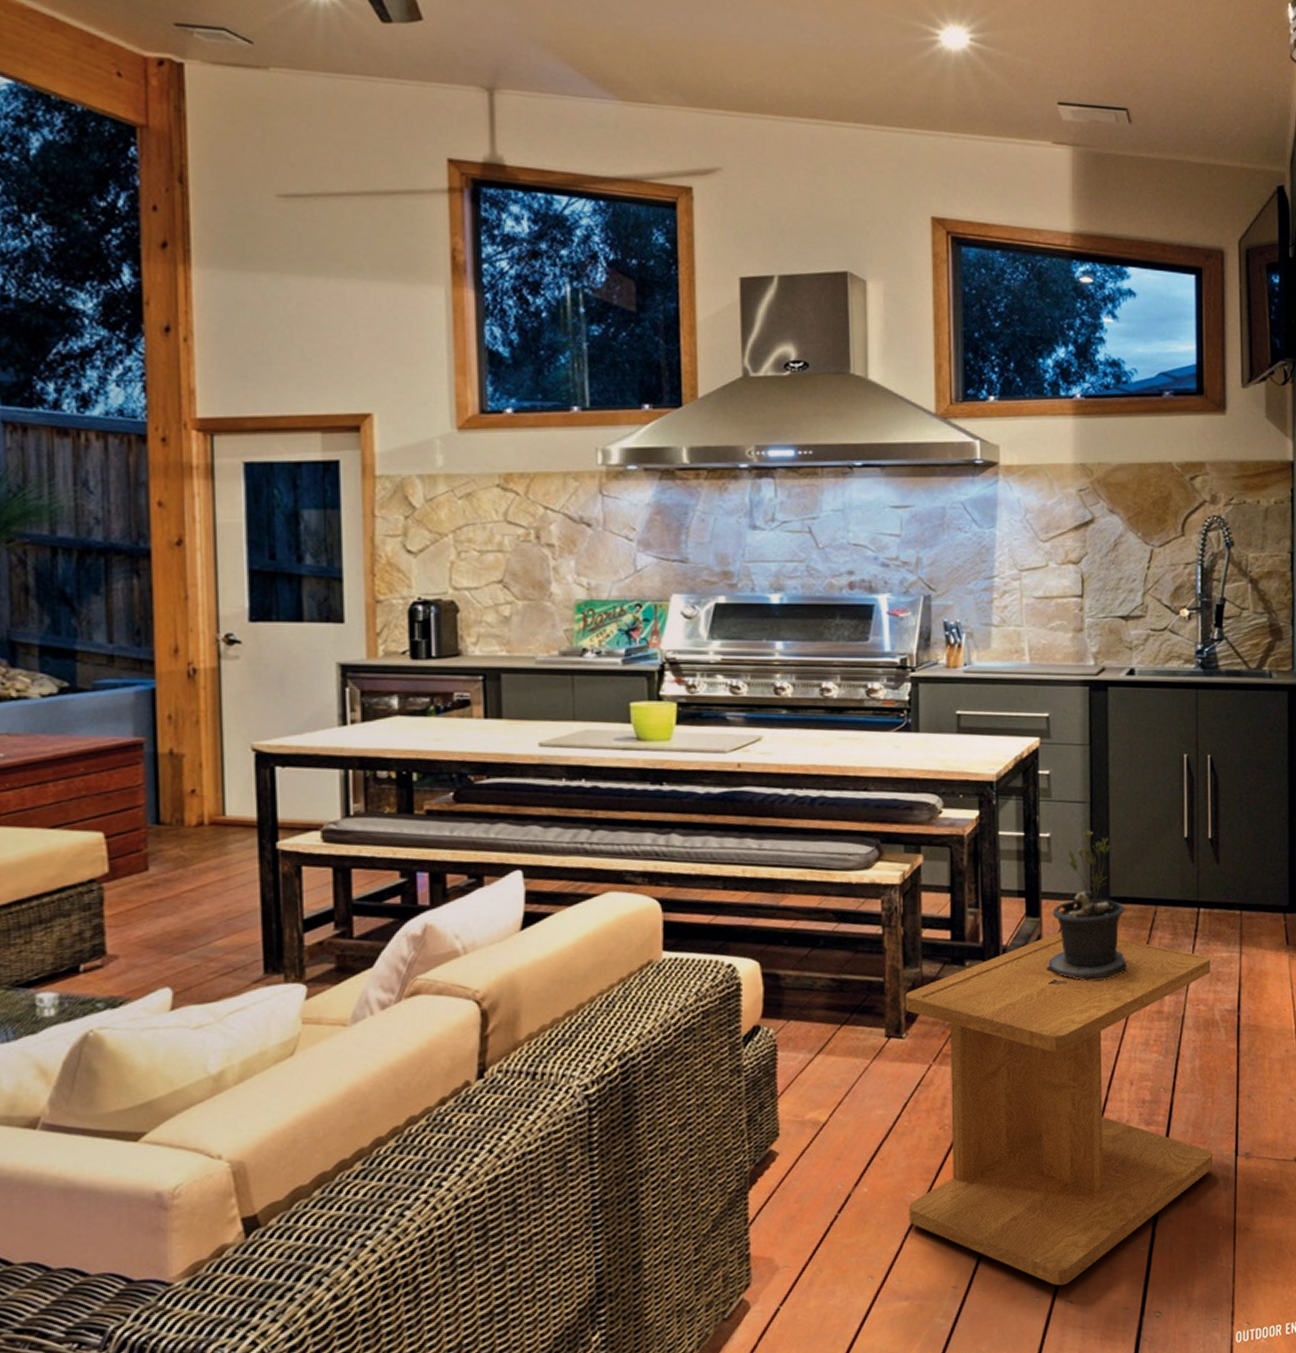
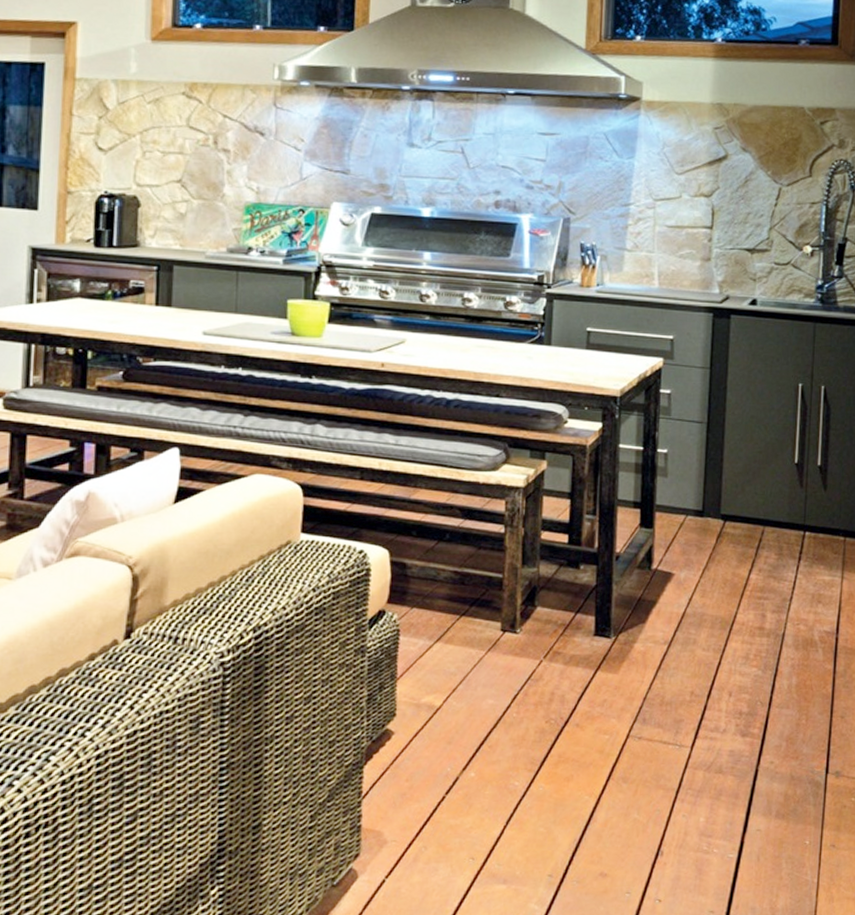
side table: present [905,932,1214,1286] -> none [511,544,813,884]
potted plant: present [1046,829,1128,985] -> none [655,448,734,594]

